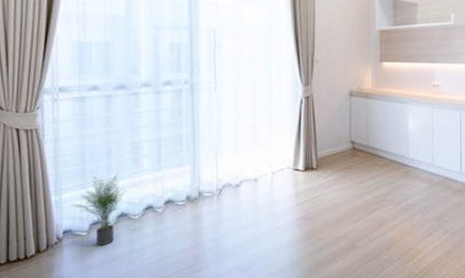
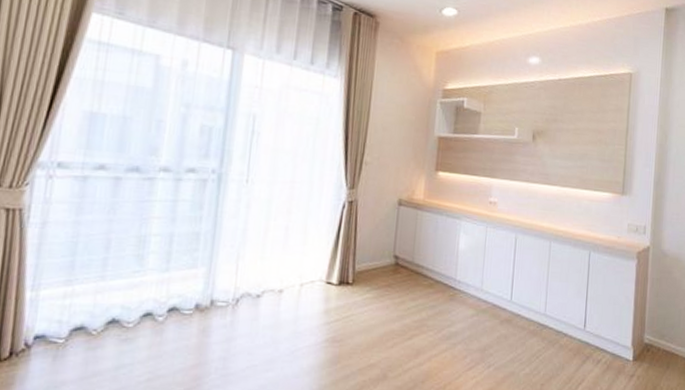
potted plant: present [71,172,126,246] -> none [49,269,122,358]

